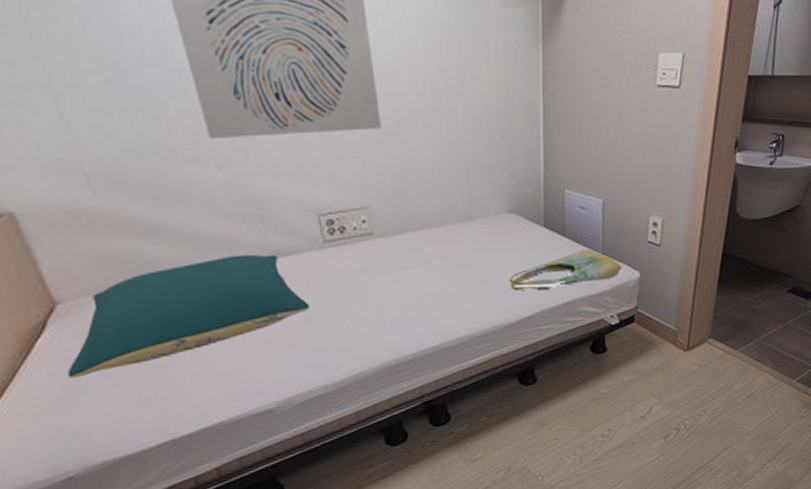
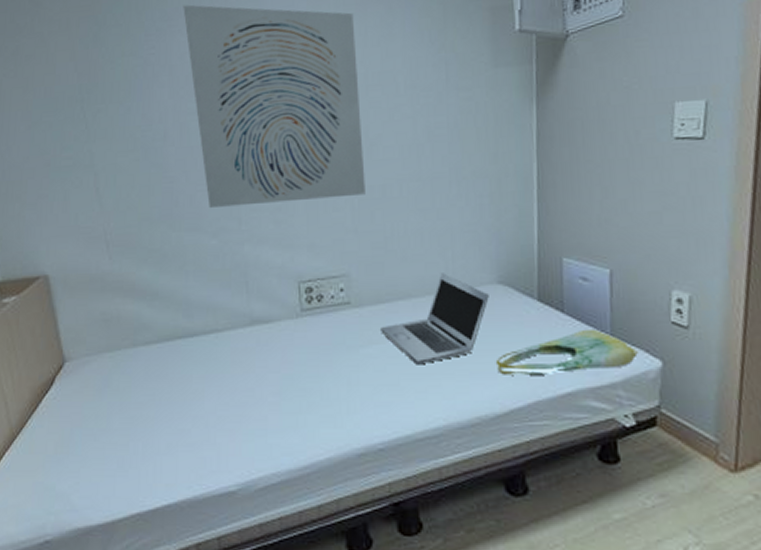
pillow: present [67,254,309,378] -> none [63,320,281,436]
laptop: none [404,204,503,287] -> present [381,273,489,365]

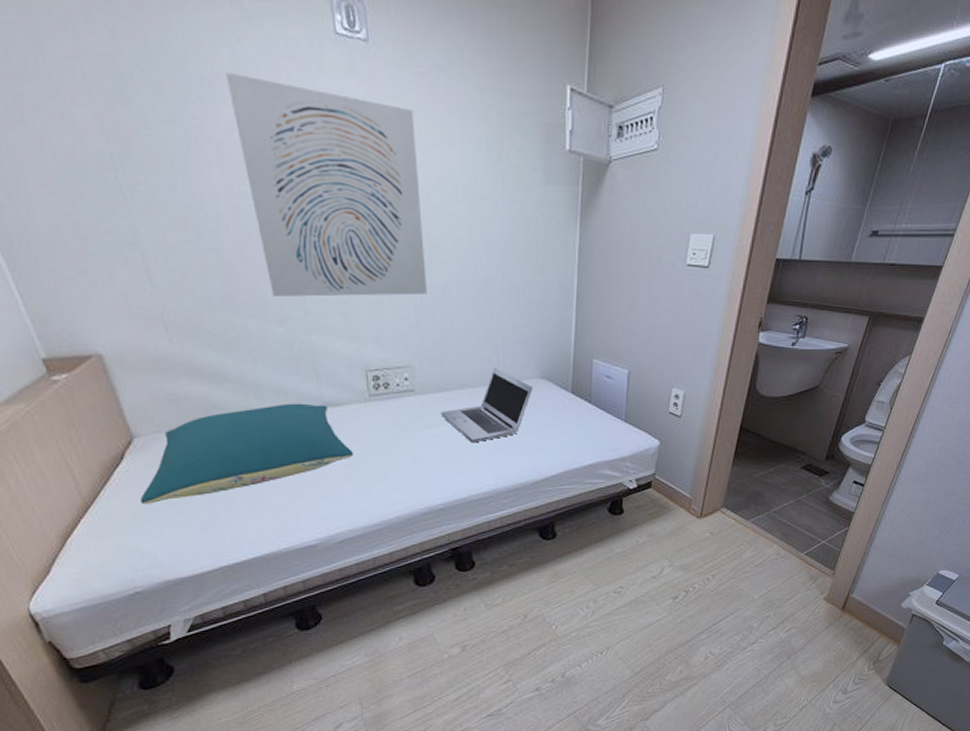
pillow: none [63,320,281,436] -> present [140,403,353,505]
tote bag: present [495,329,640,375] -> none [536,416,644,451]

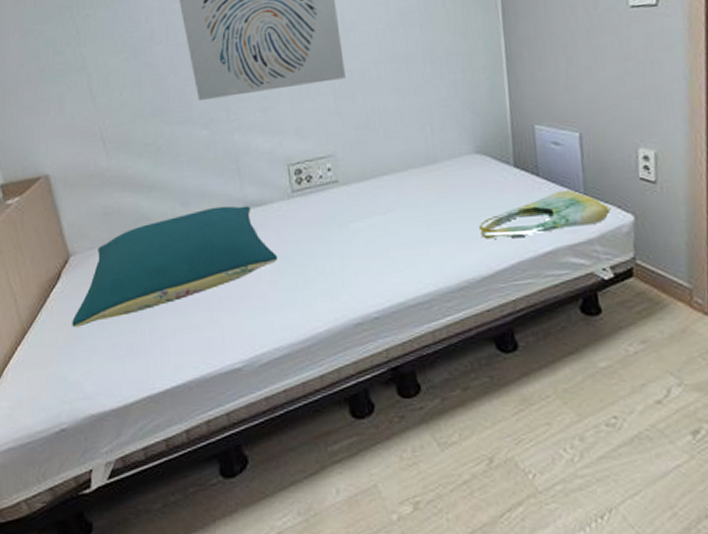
laptop: present [441,368,533,443] -> none [368,147,469,236]
tote bag: none [536,416,644,451] -> present [478,189,612,239]

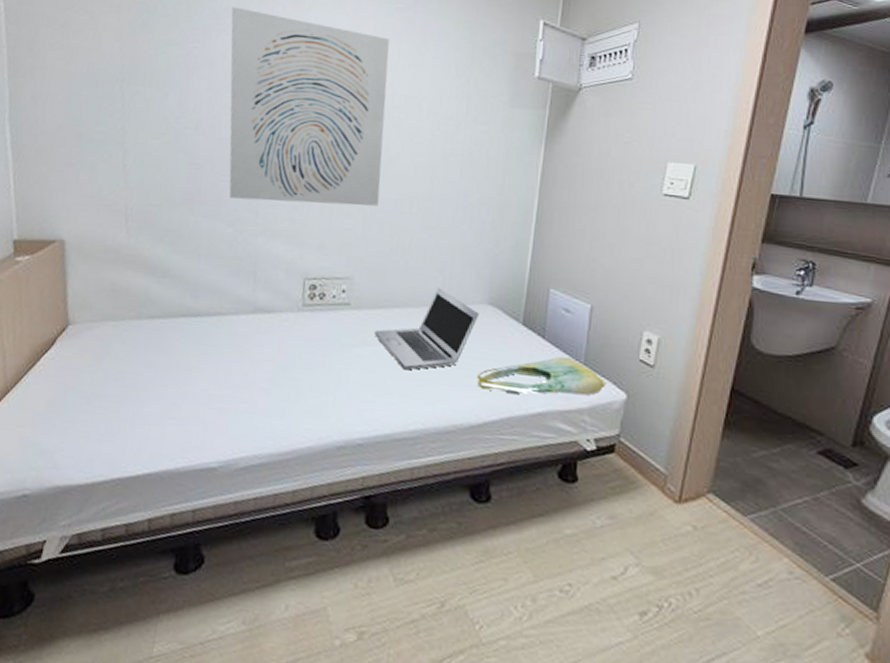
pillow: present [72,205,277,328] -> none [56,305,275,397]
laptop: none [368,147,469,236] -> present [374,288,479,371]

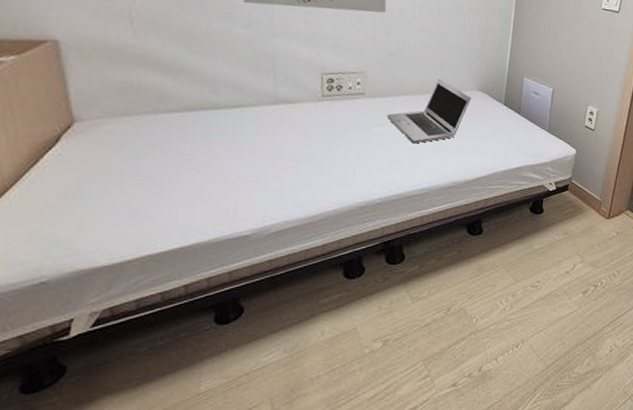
tote bag: present [476,356,608,395] -> none [470,126,564,155]

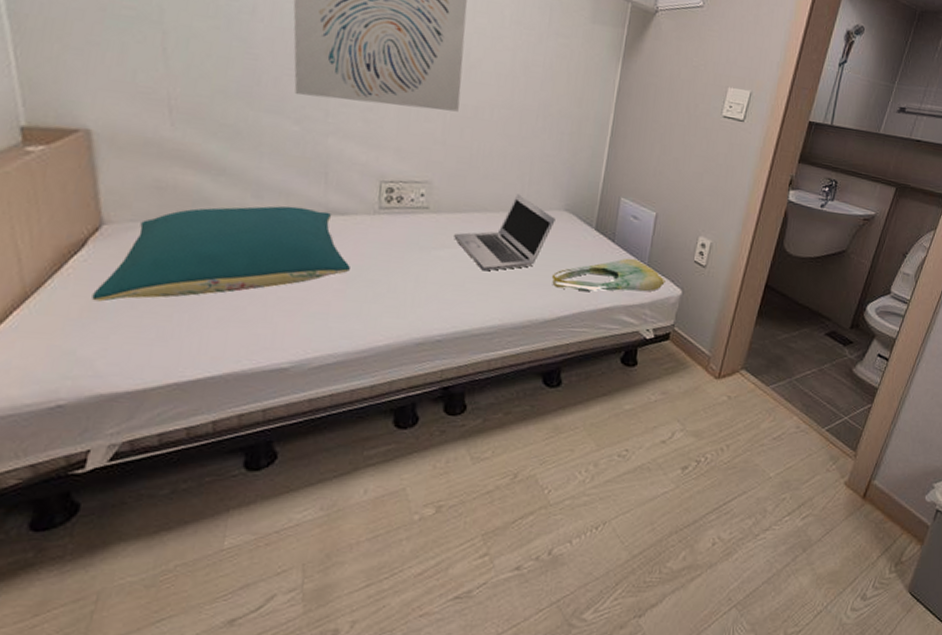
pillow: none [67,98,299,189] -> present [92,206,350,302]
tote bag: none [470,126,564,155] -> present [551,258,667,292]

